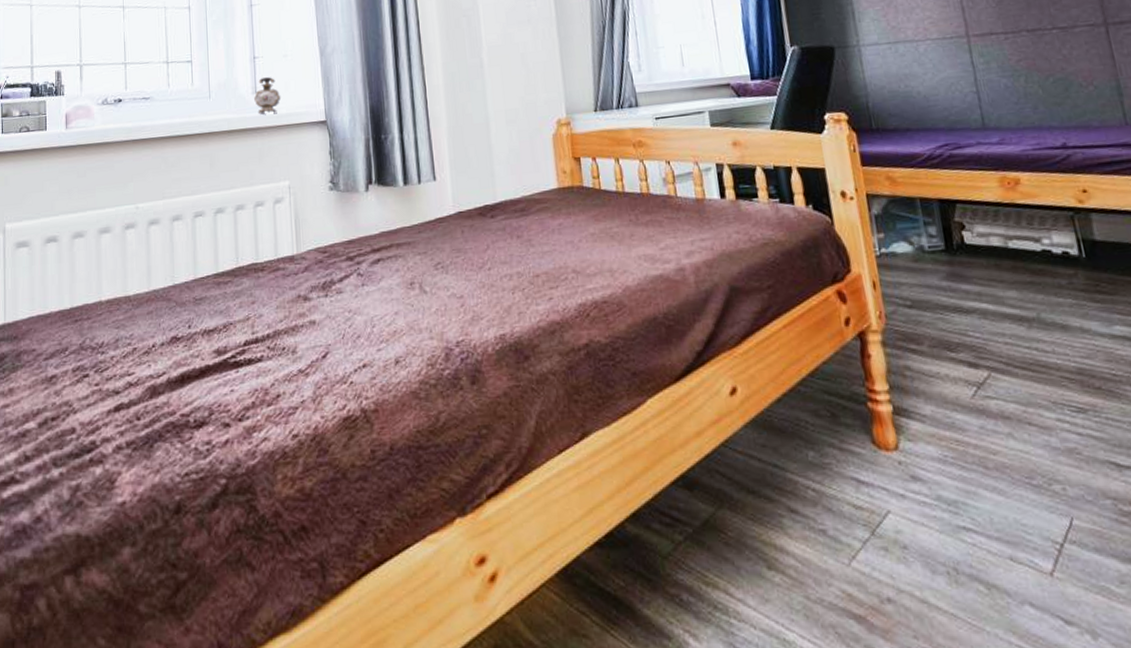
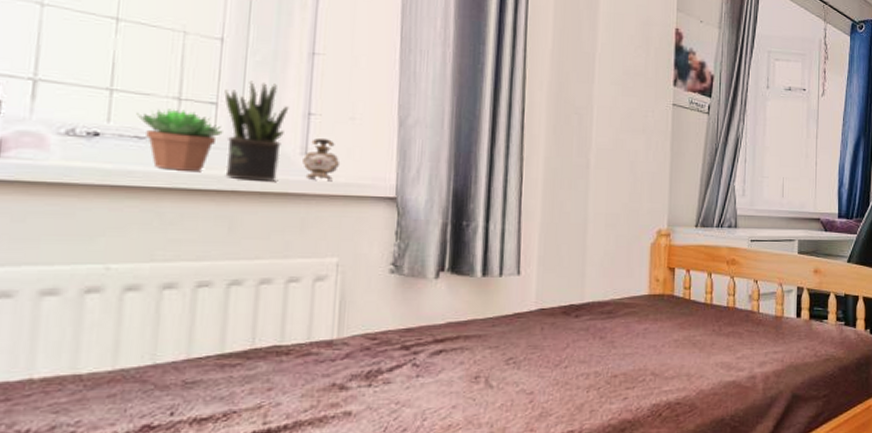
succulent plant: none [142,70,198,122] -> present [136,109,223,171]
potted plant: none [195,37,240,122] -> present [224,80,289,181]

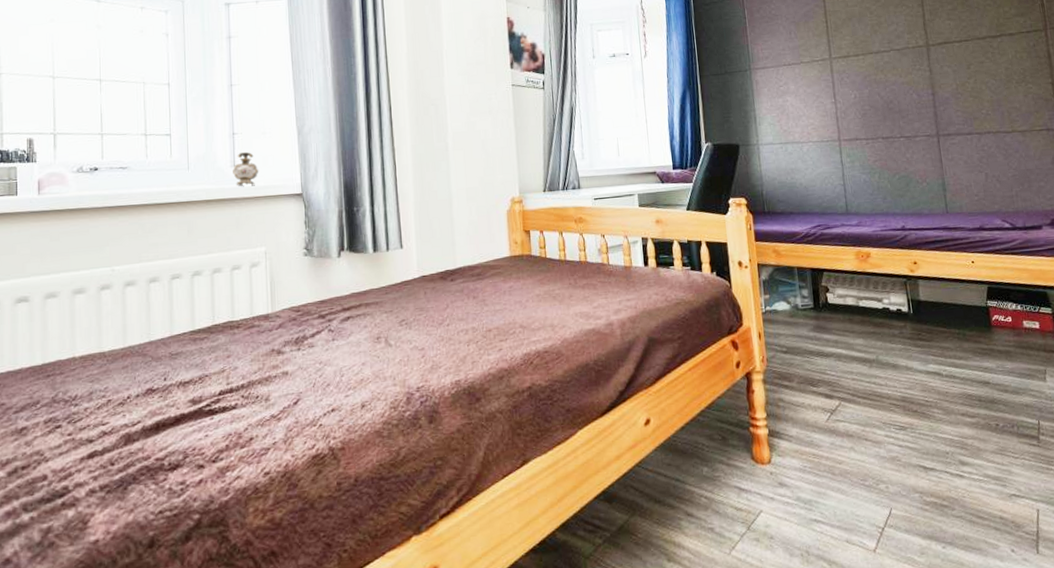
succulent plant: present [136,109,223,171] -> none [119,142,177,190]
potted plant: present [224,80,289,181] -> none [174,113,219,192]

